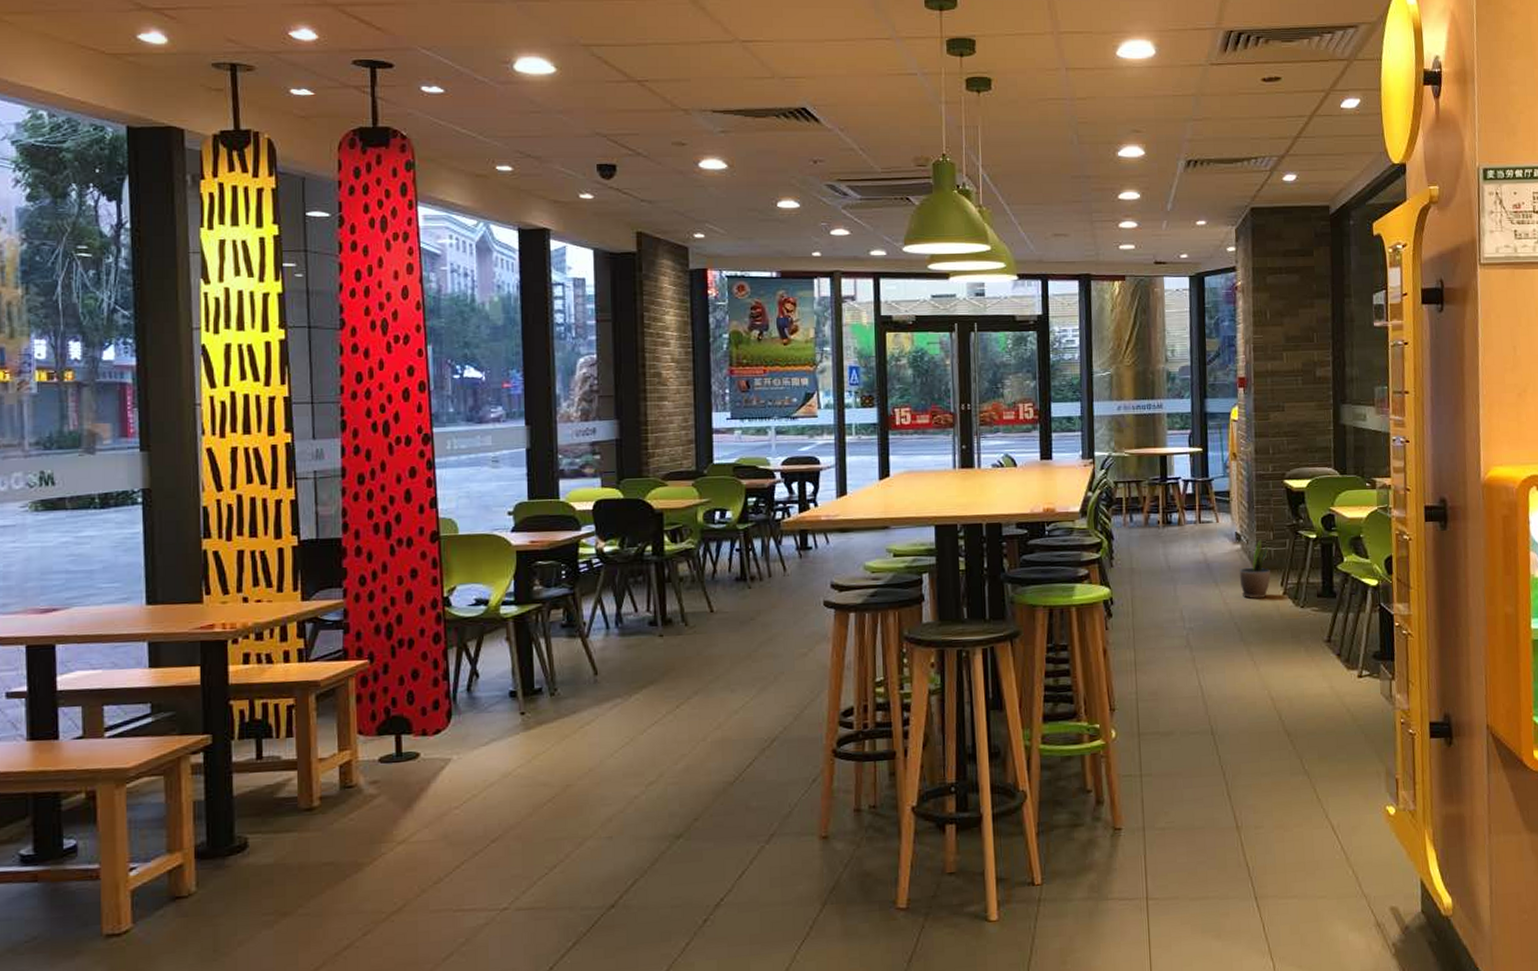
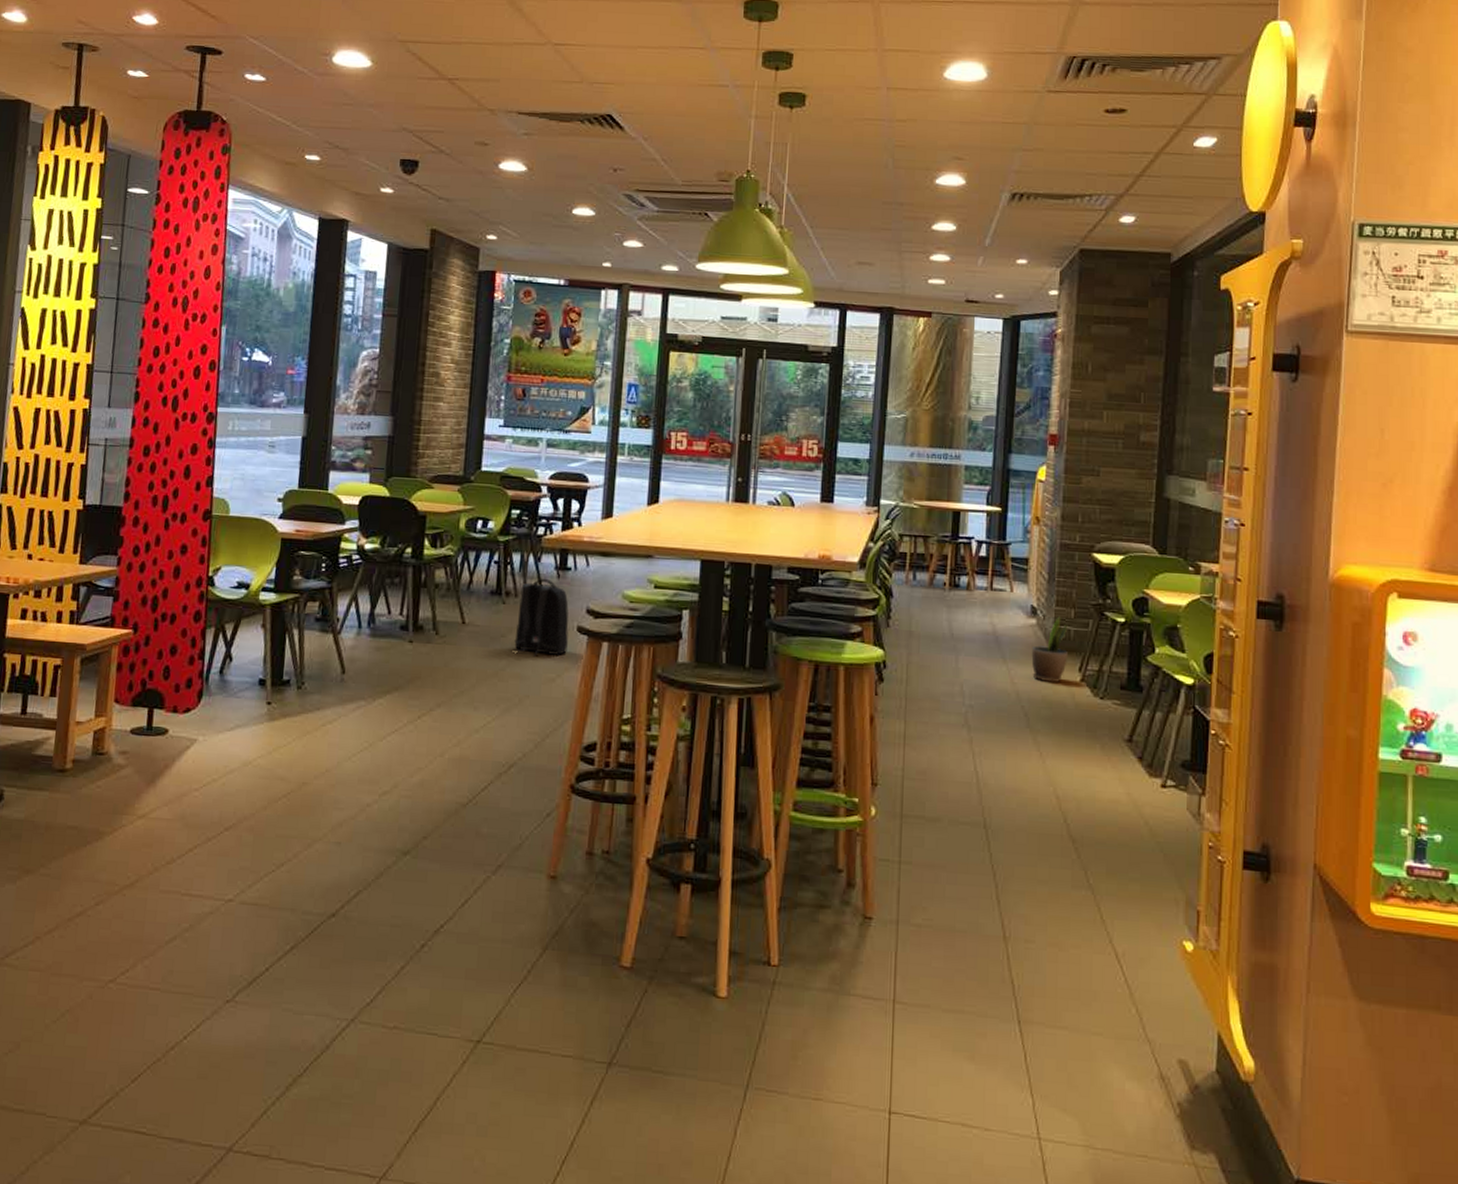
backpack: none [764,559,816,633] -> present [514,578,569,655]

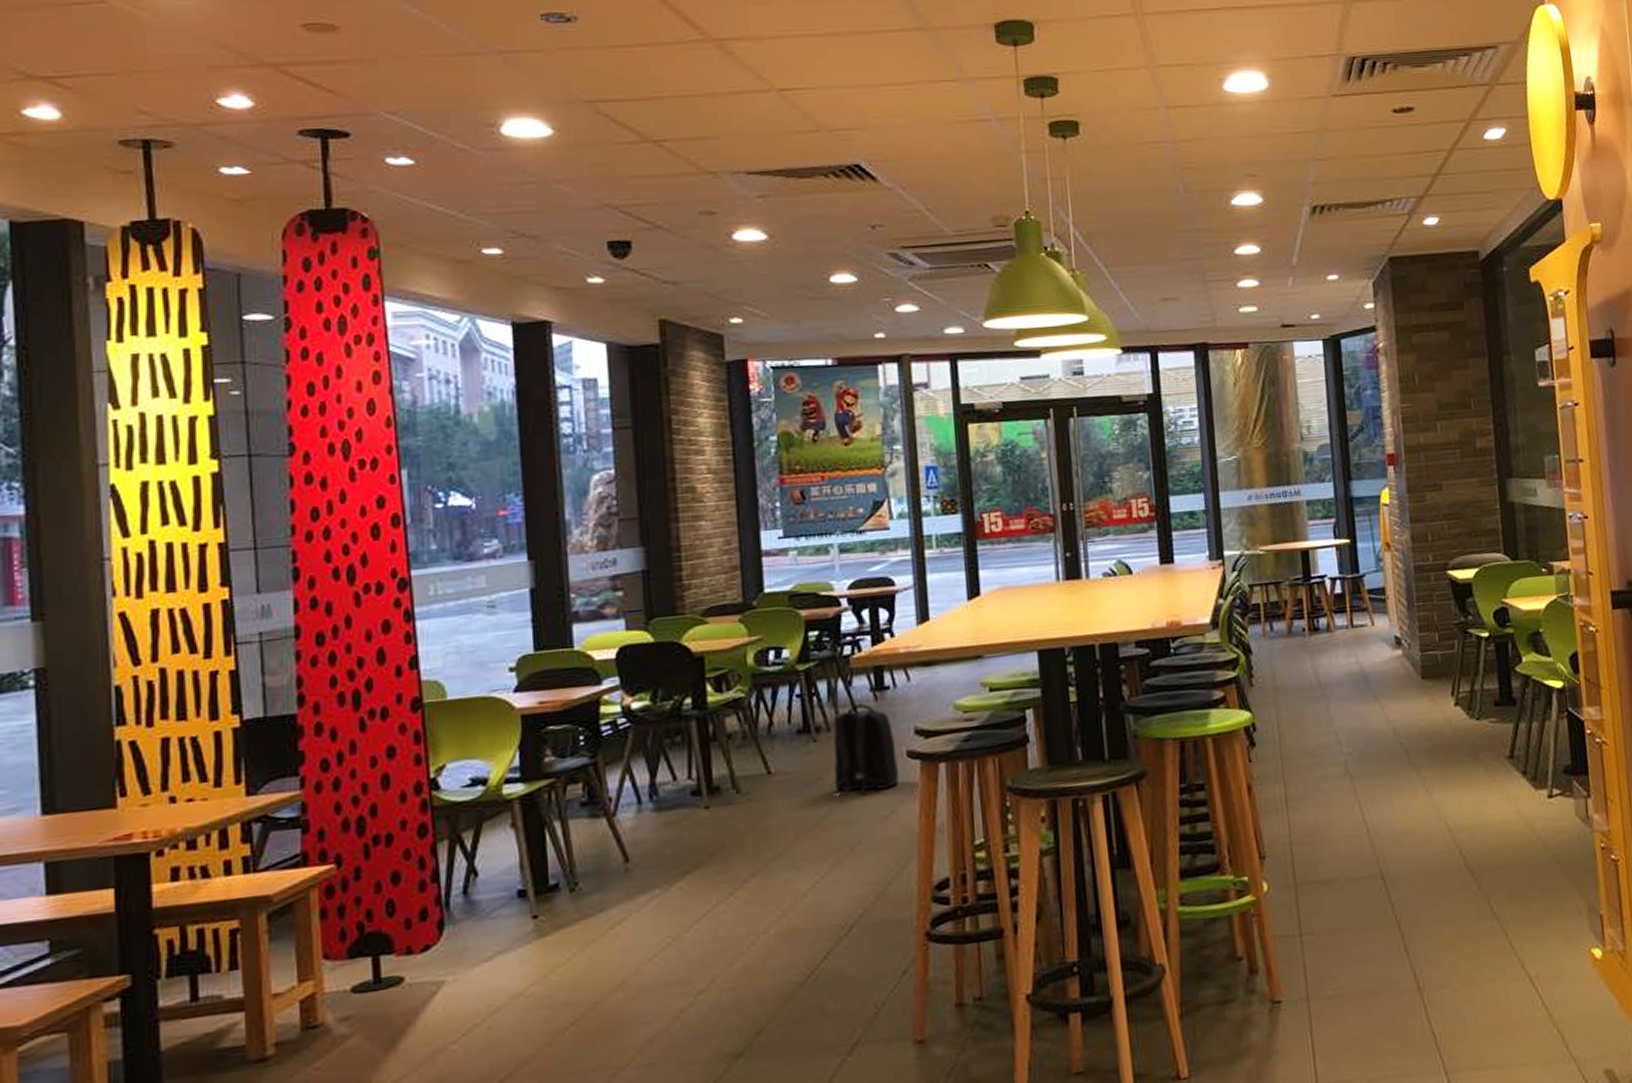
potted plant: present [1031,616,1068,682] -> none [1401,642,1439,713]

